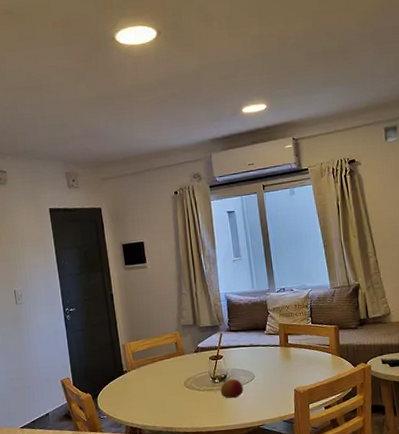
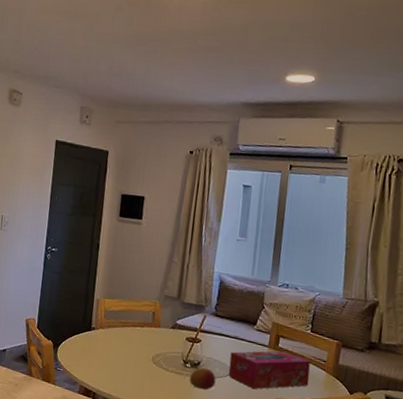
tissue box: none [250,345,320,386] -> present [228,350,311,390]

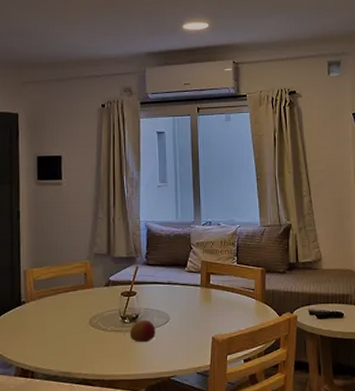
tissue box: present [228,350,311,390] -> none [166,287,242,331]

